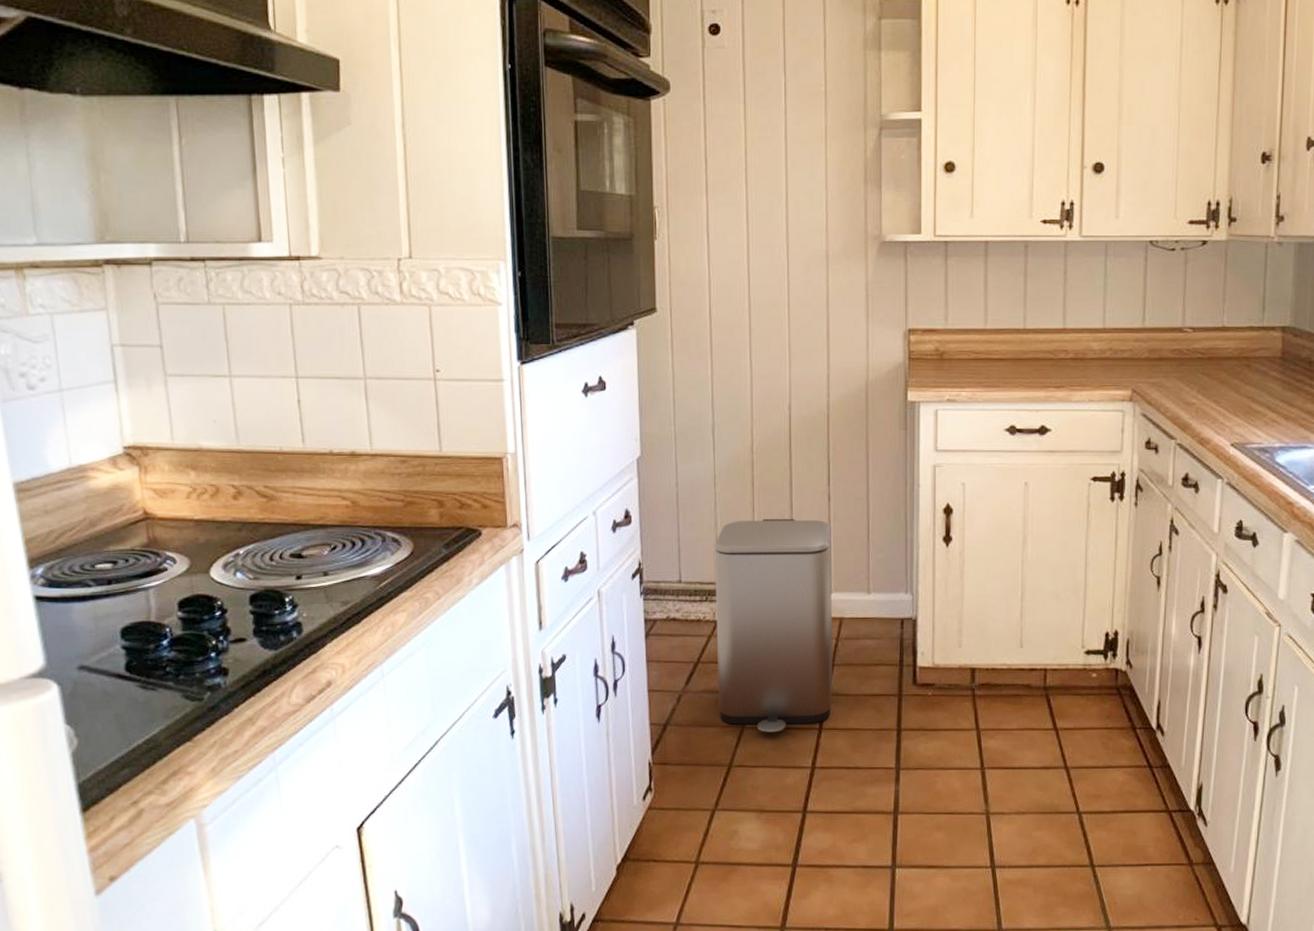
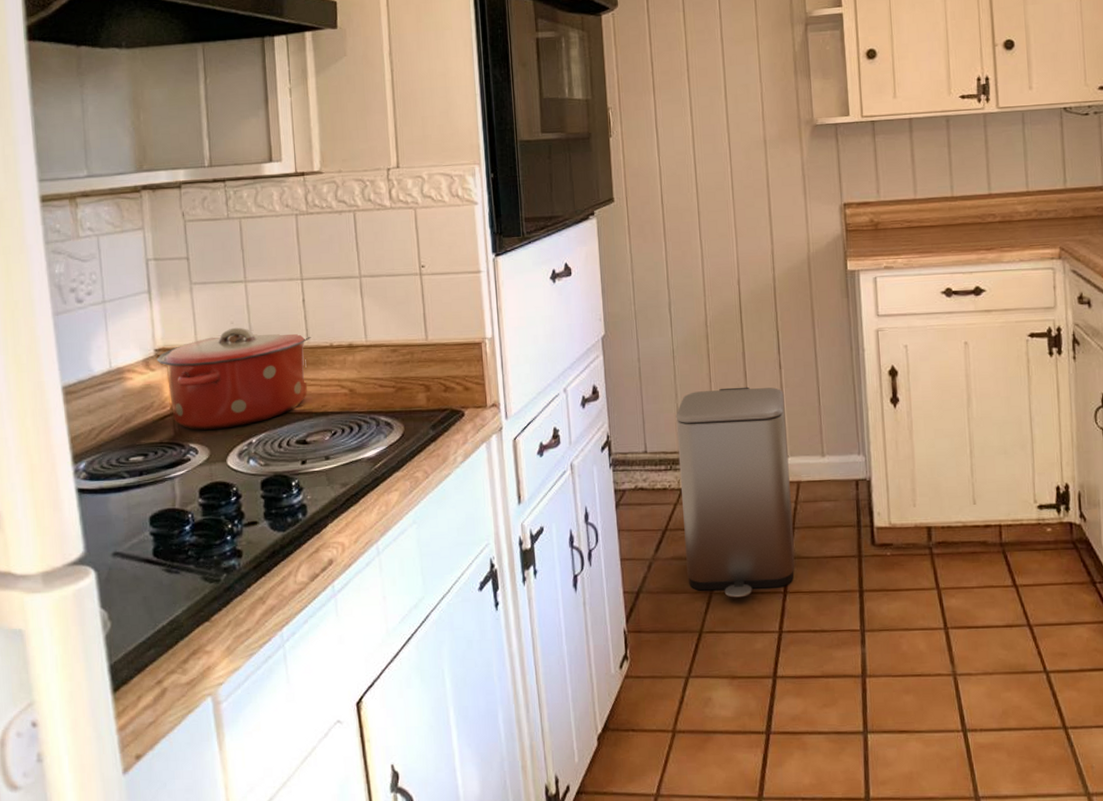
casserole: none [125,427,309,539] -> present [156,327,312,431]

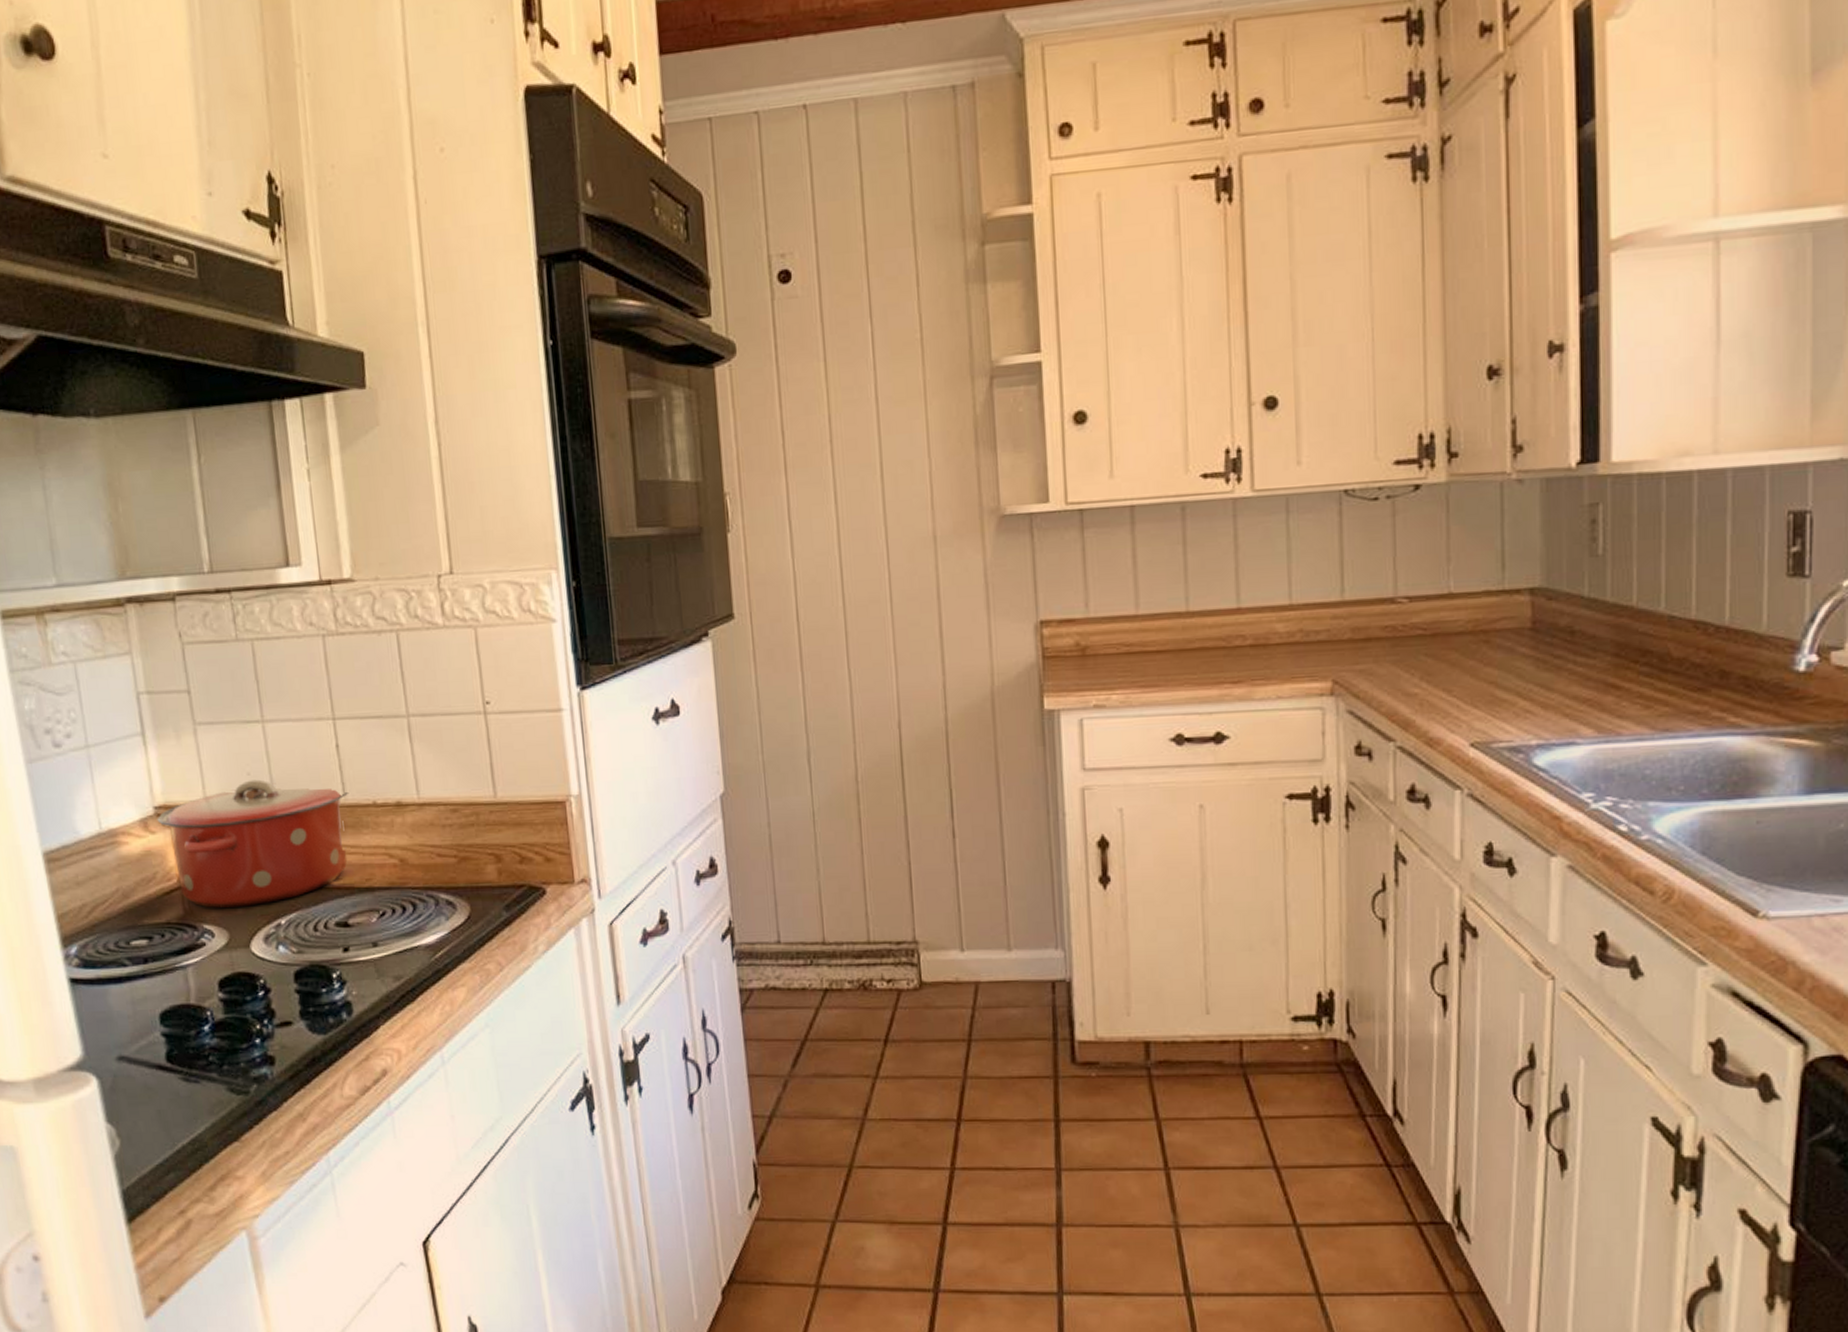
pedal bin: present [676,386,795,598] -> none [817,860,972,1126]

